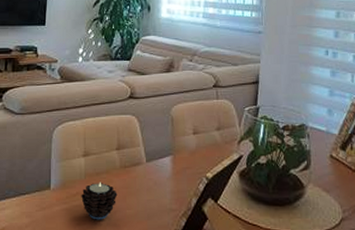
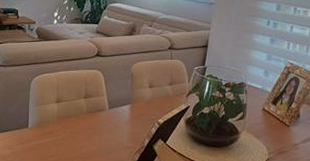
candle: present [81,181,118,220] -> none [53,123,84,153]

